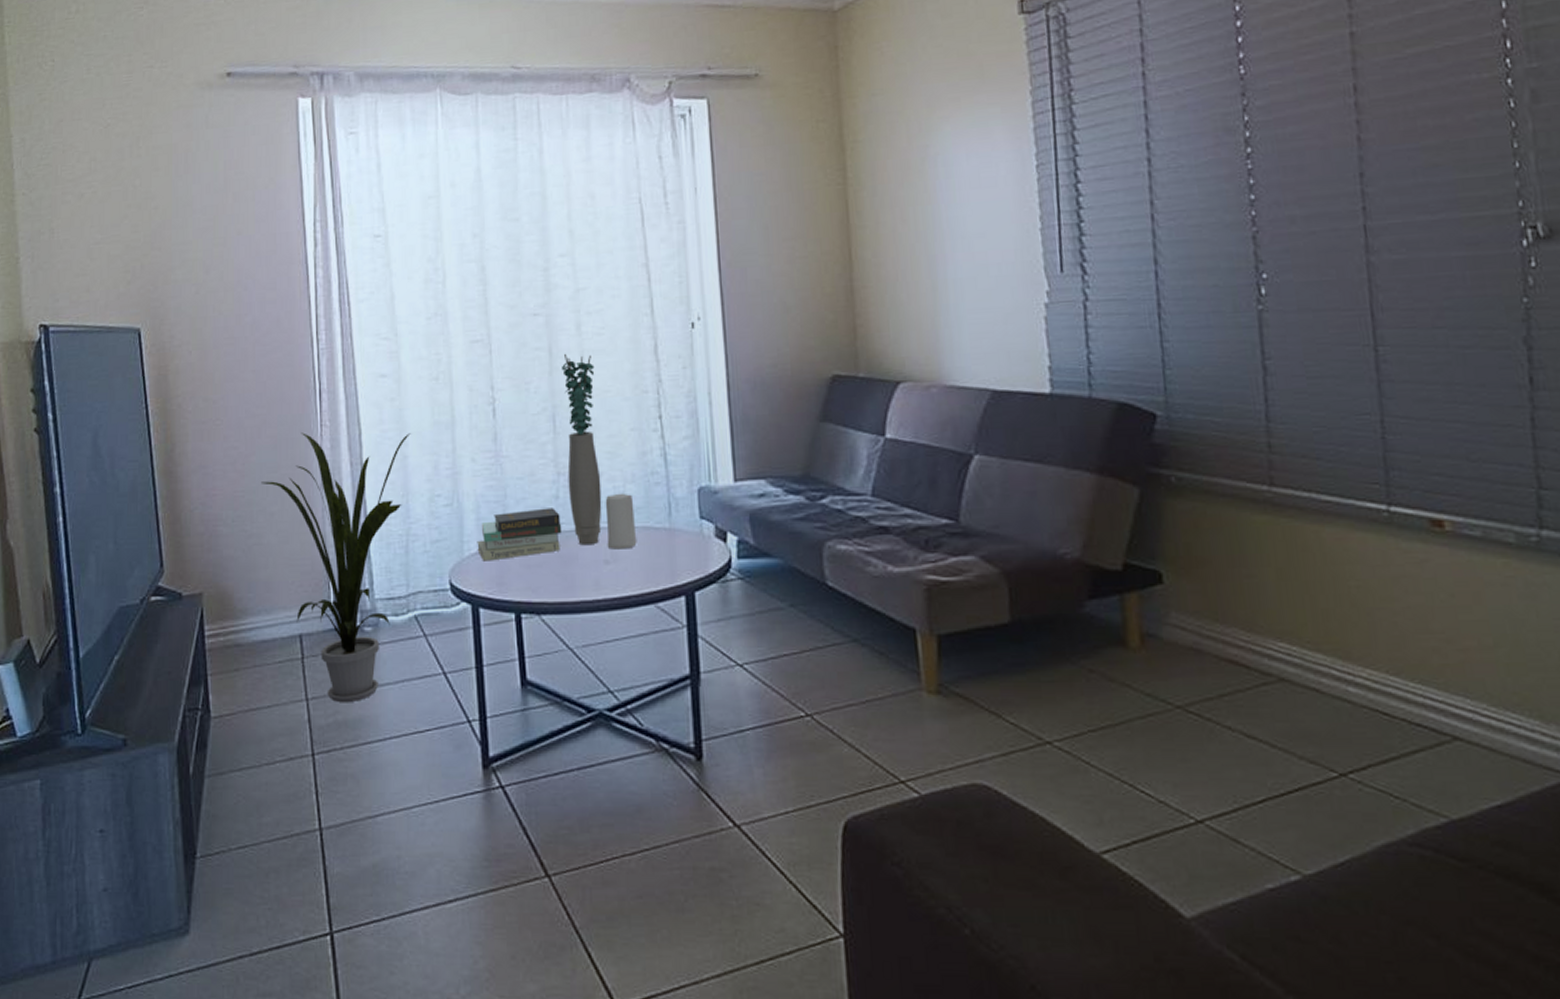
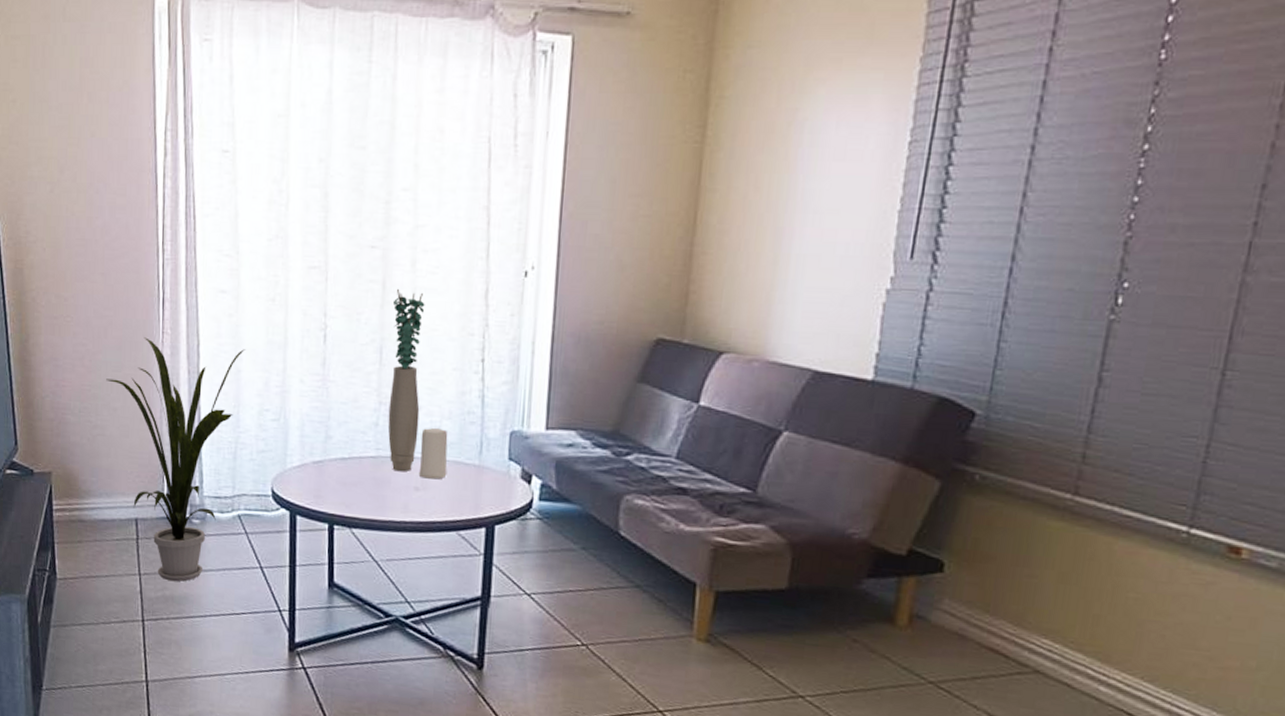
books: present [477,508,562,561] -> none [299,433,379,475]

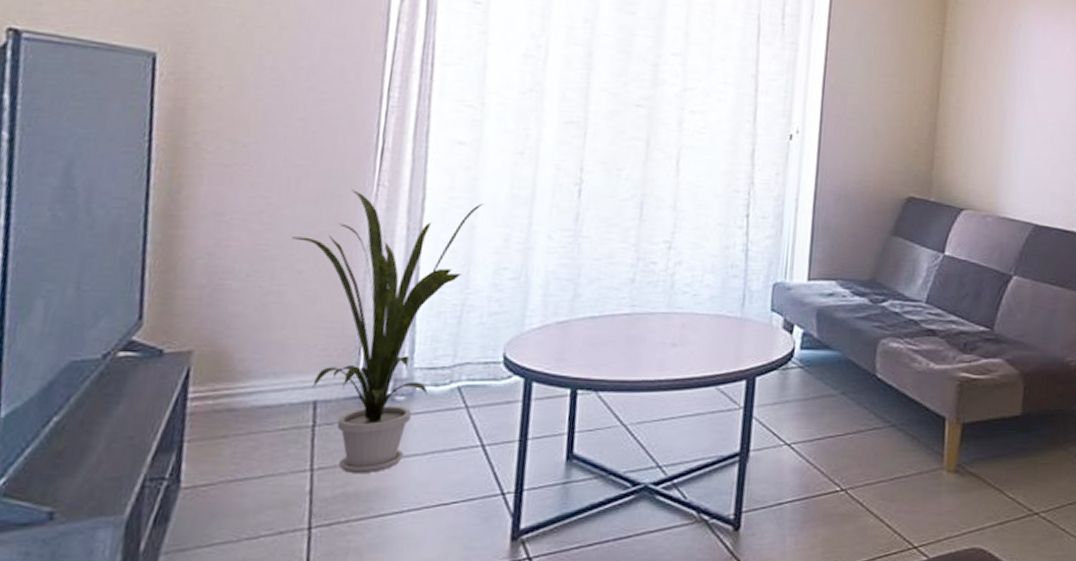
vase: present [387,288,425,472] -> none [645,146,691,328]
candle: present [418,427,448,480] -> none [677,281,710,334]

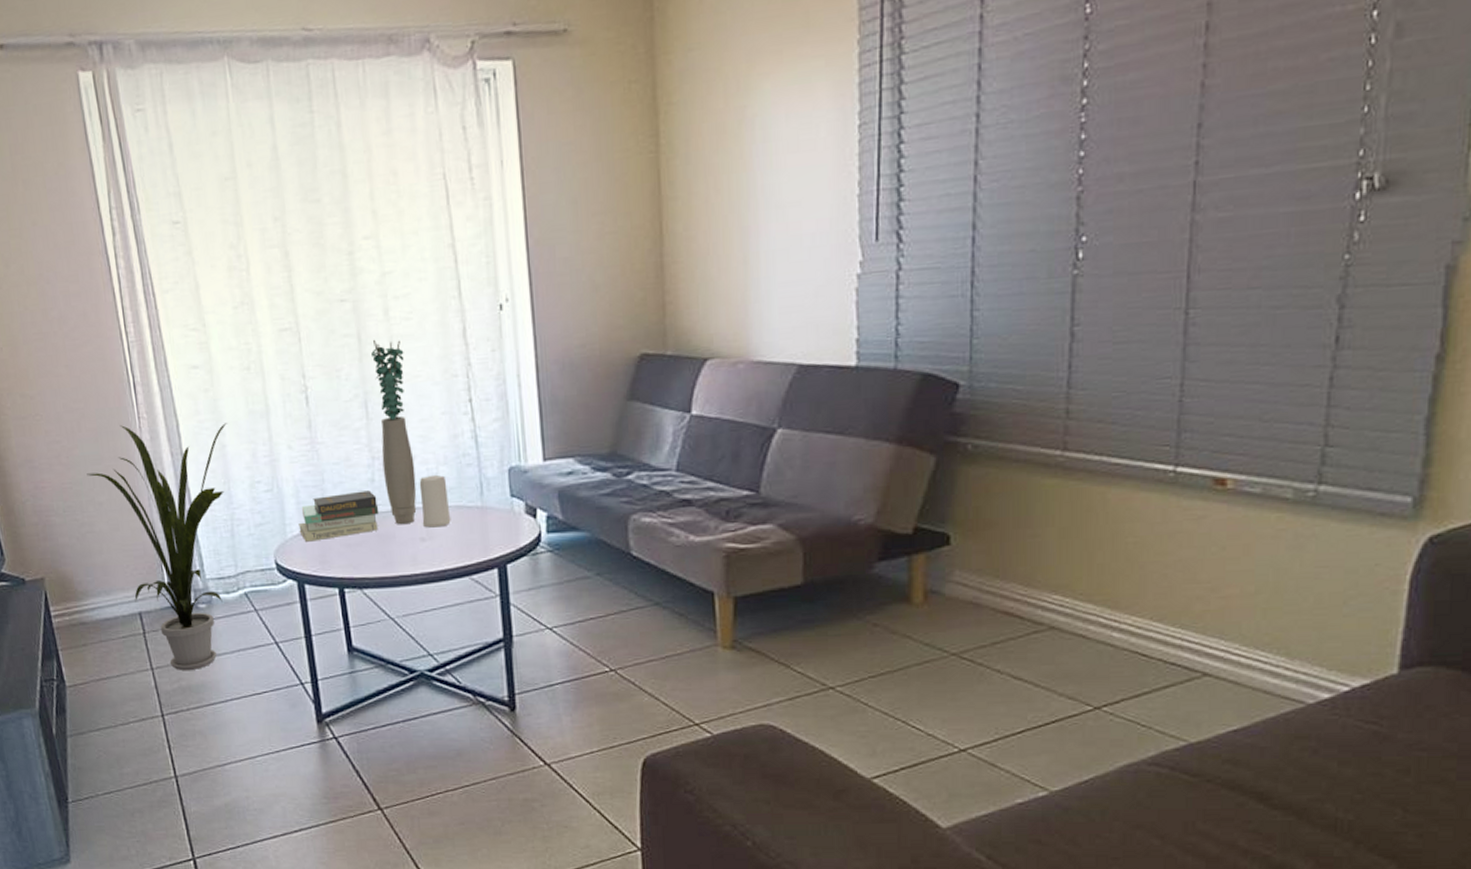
books: none [539,289,634,337] -> present [298,490,379,542]
vase: none [645,146,691,328] -> present [371,339,417,525]
candle: none [677,281,710,334] -> present [419,474,451,528]

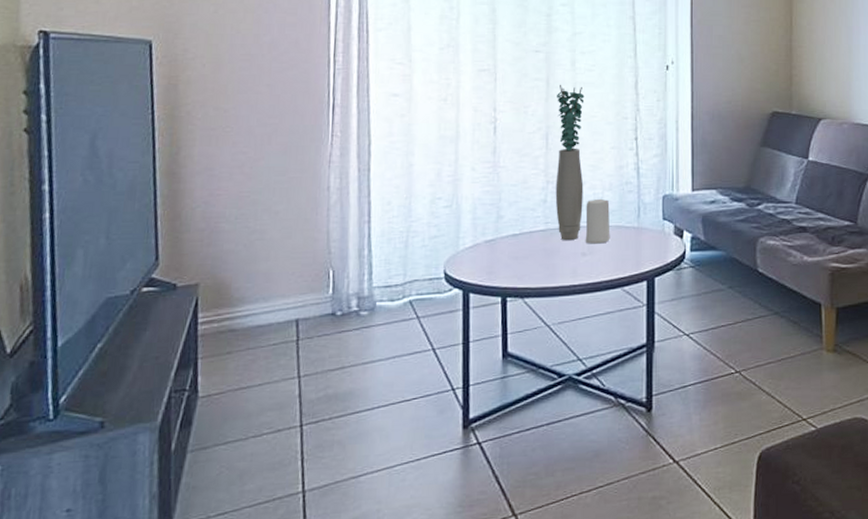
house plant: present [87,423,227,671] -> none [268,141,418,379]
books: present [298,490,379,542] -> none [471,210,548,254]

